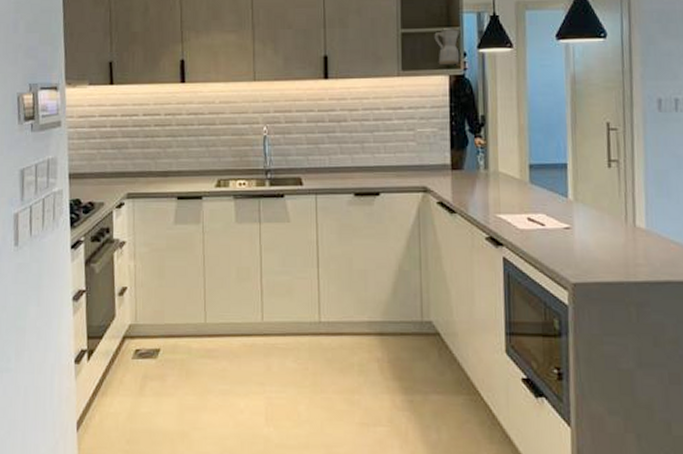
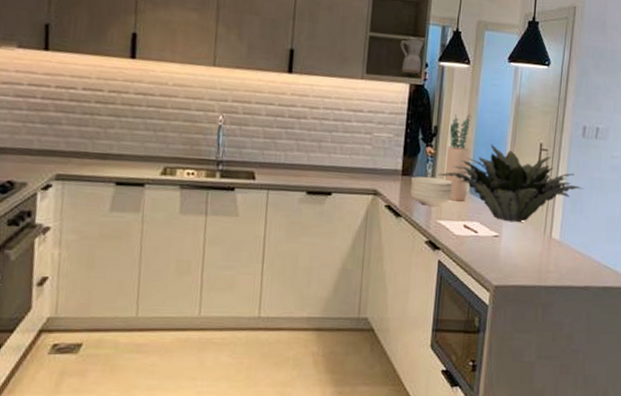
bowl: none [461,170,510,200] -> present [410,176,453,207]
plant: none [491,128,668,212] -> present [438,143,583,223]
vase: none [497,99,527,193] -> present [444,113,472,202]

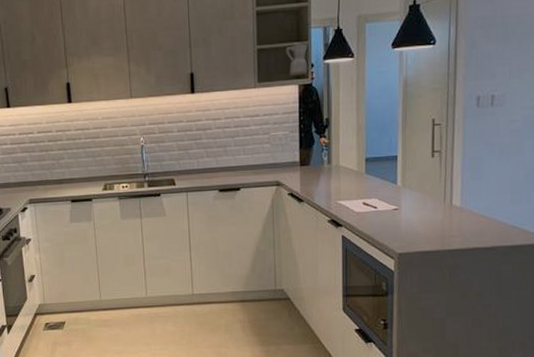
bowl: present [410,176,453,207] -> none [308,164,349,190]
plant: present [438,143,583,223] -> none [334,126,482,195]
vase: present [444,113,472,202] -> none [339,102,363,183]

